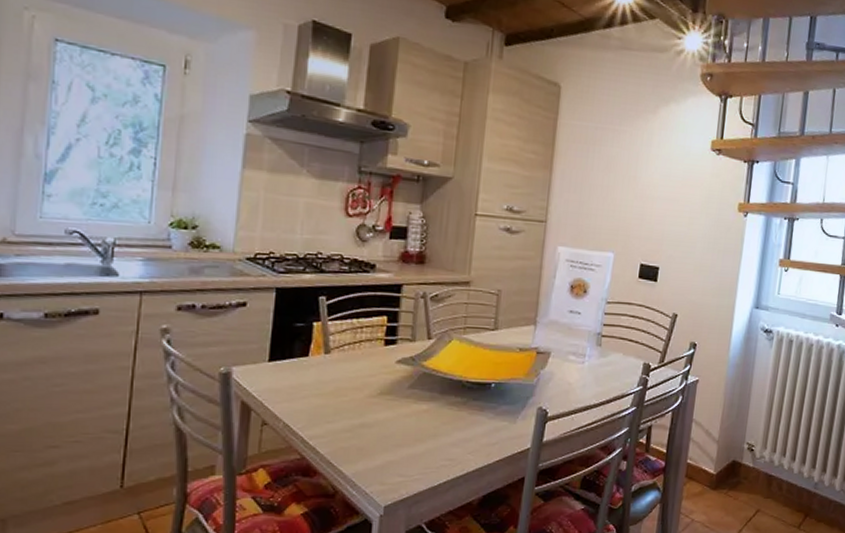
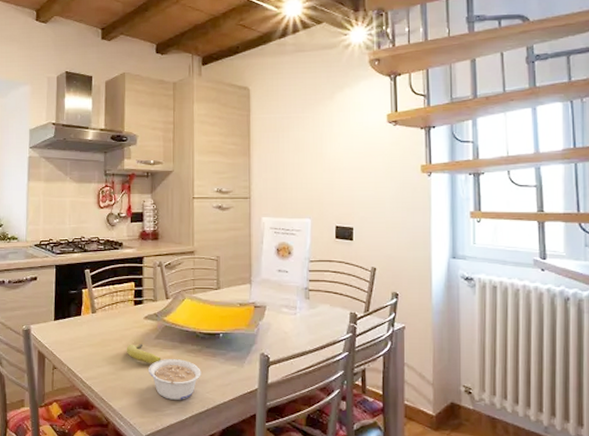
fruit: none [368,394,415,418] -> present [126,344,162,363]
legume: none [396,413,464,463] -> present [149,359,201,400]

